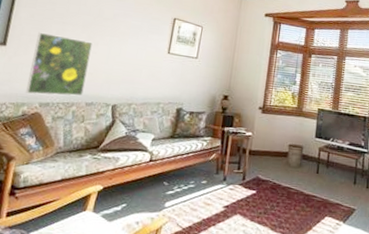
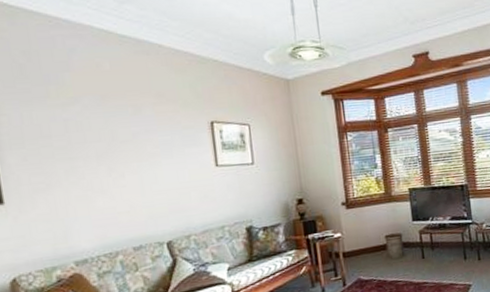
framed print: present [26,32,93,96] -> none [41,174,126,254]

